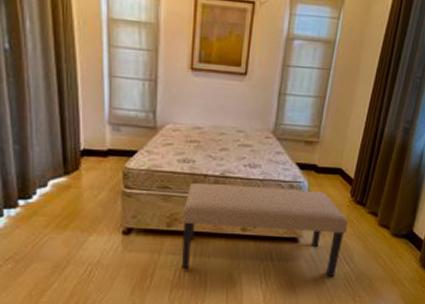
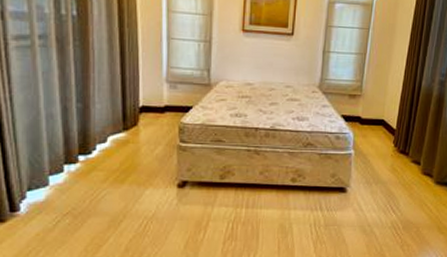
bench: present [181,182,349,277] -> none [234,135,393,226]

